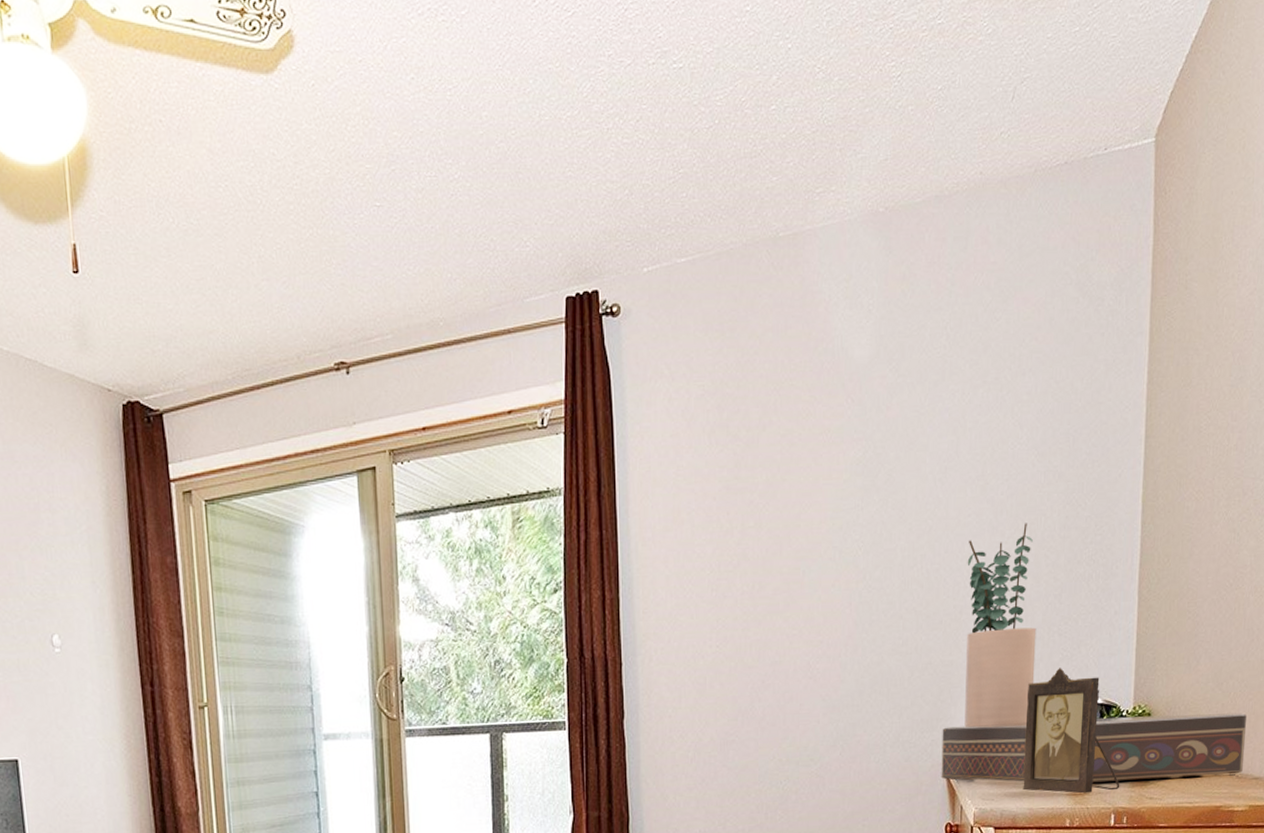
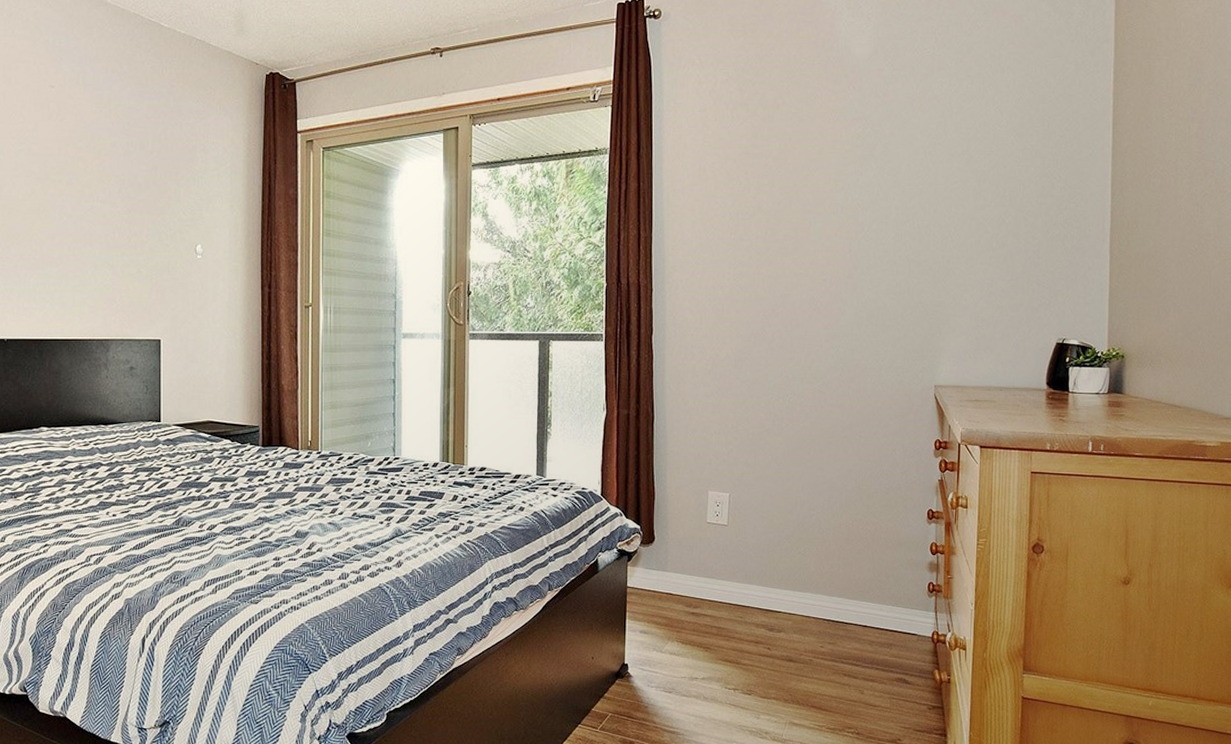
decorative box: present [941,713,1246,783] -> none [931,356,1215,413]
vase: present [964,523,1037,727] -> none [952,190,1017,359]
photo frame: present [1023,668,1120,794] -> none [1006,312,1097,422]

